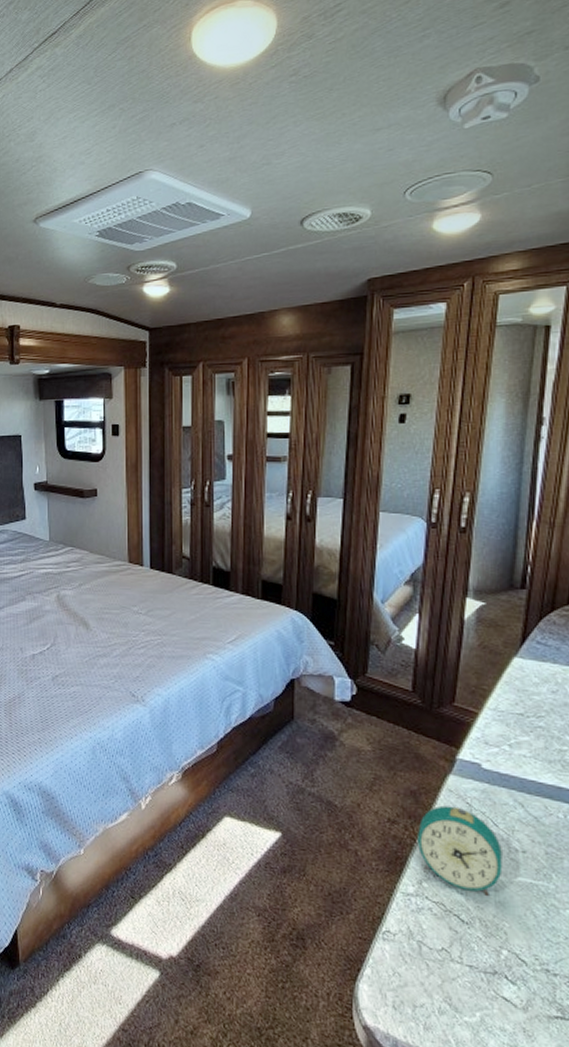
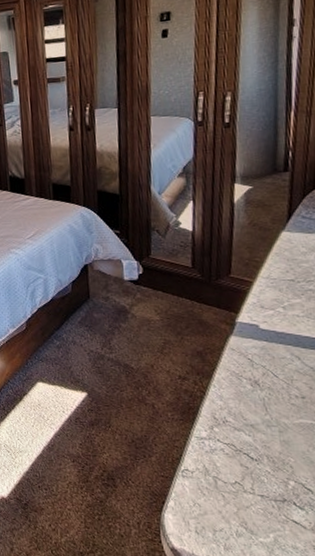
alarm clock: present [418,805,503,896] -> none [206,362,285,436]

